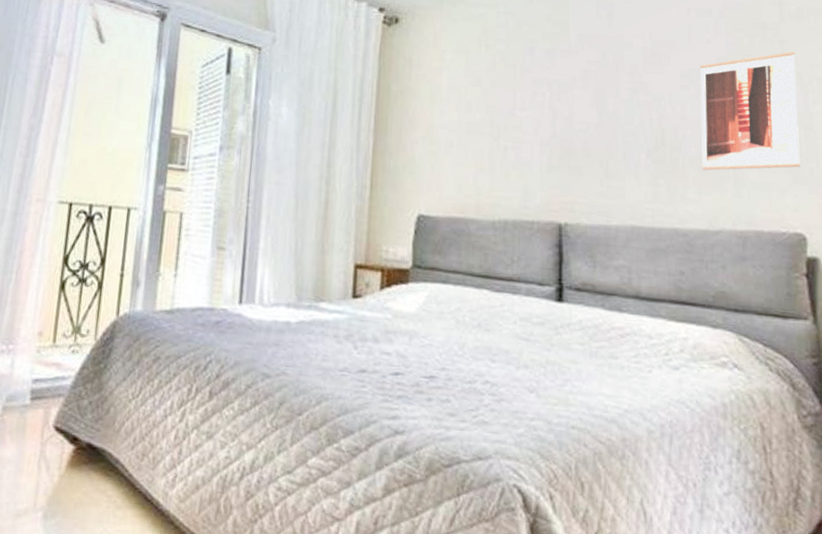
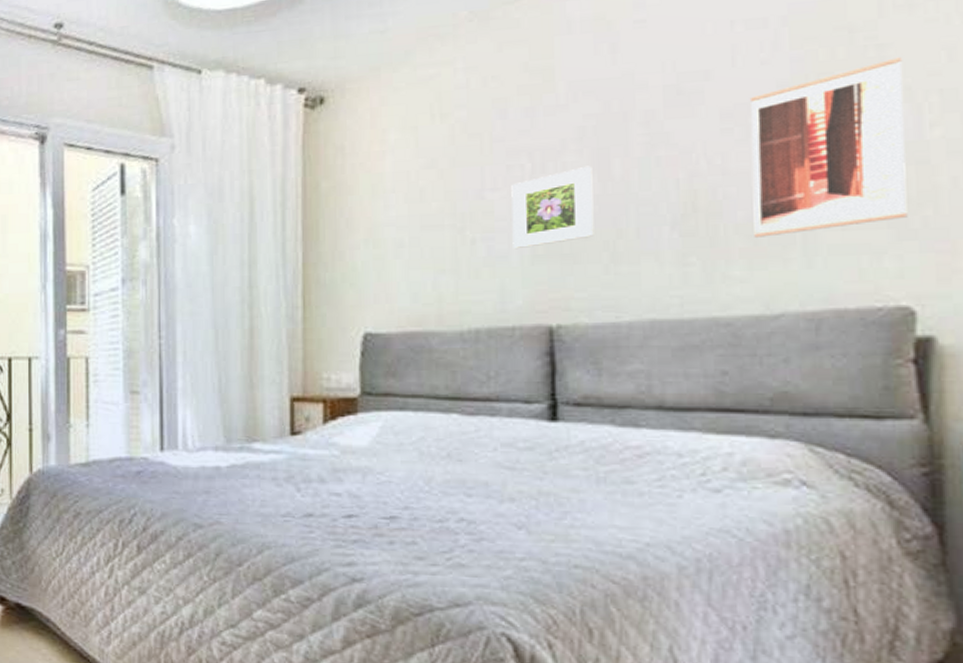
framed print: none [534,100,593,159] -> present [511,166,594,250]

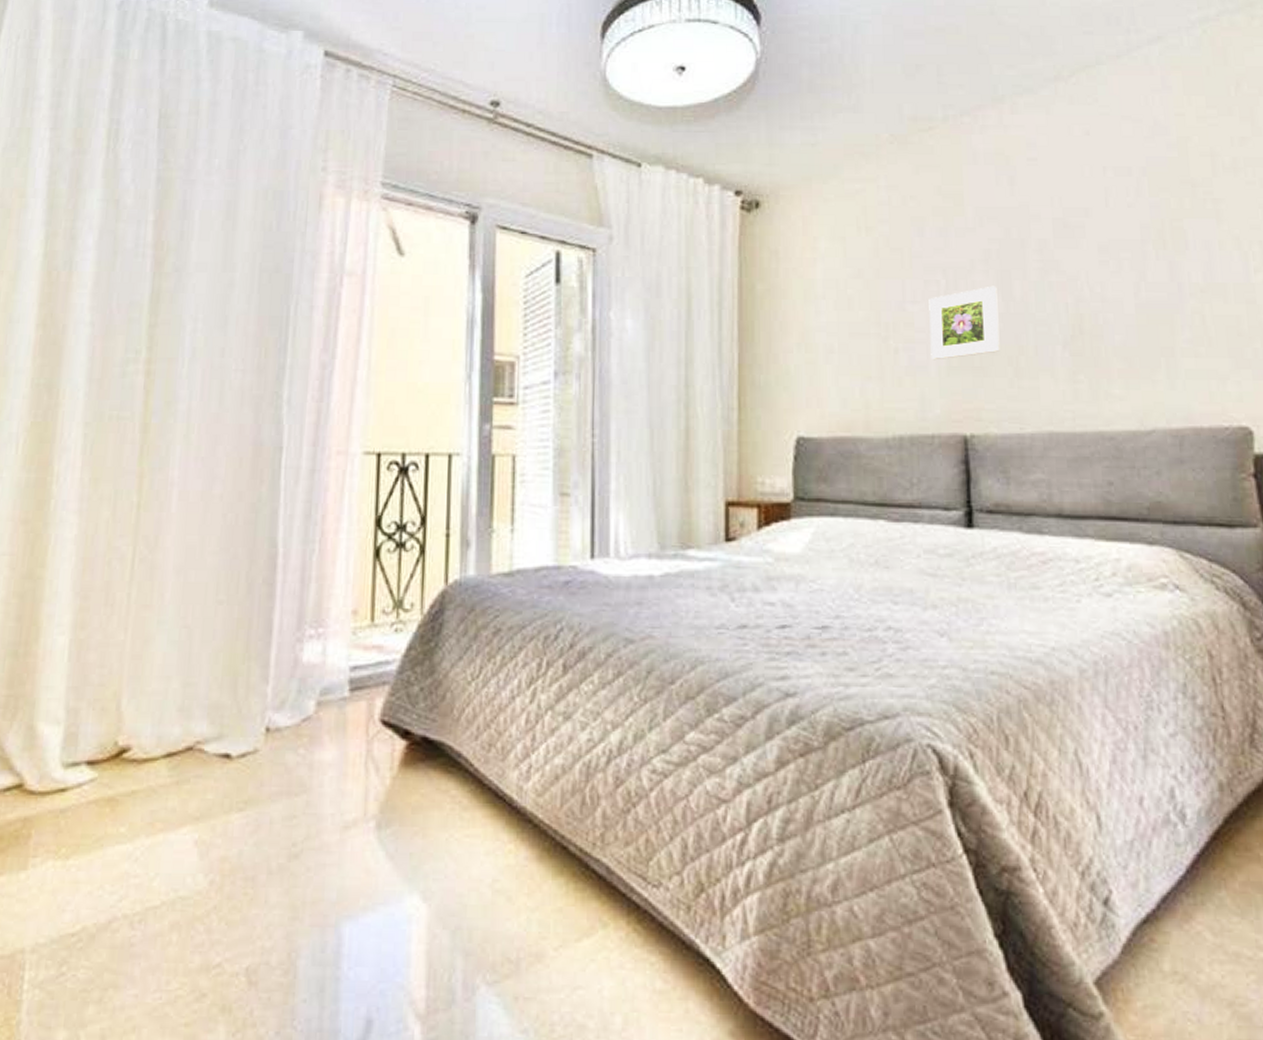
wall art: present [749,57,908,238] -> none [1120,211,1243,360]

